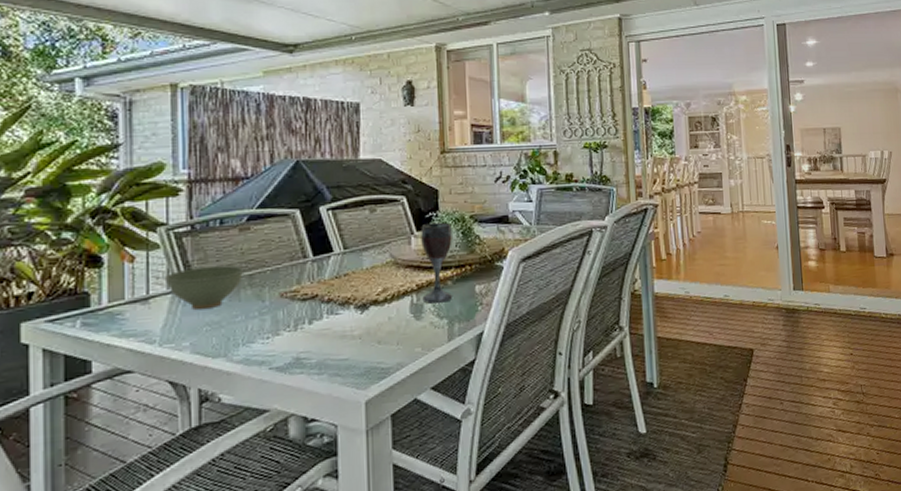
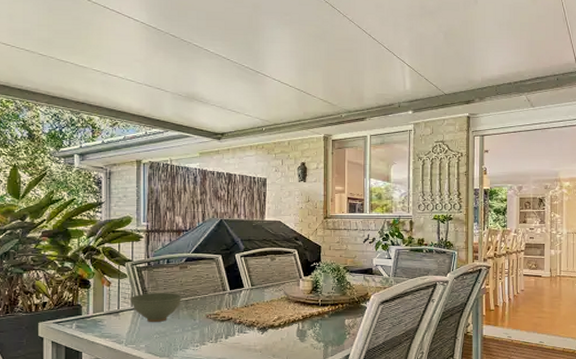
cup: present [421,222,453,304] -> none [306,270,330,330]

